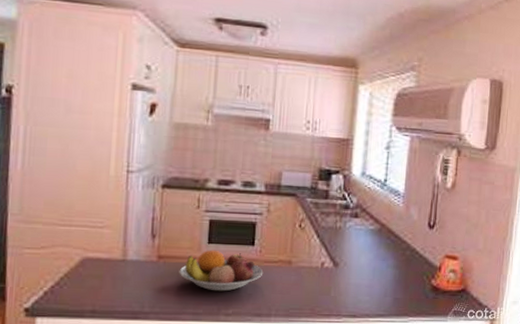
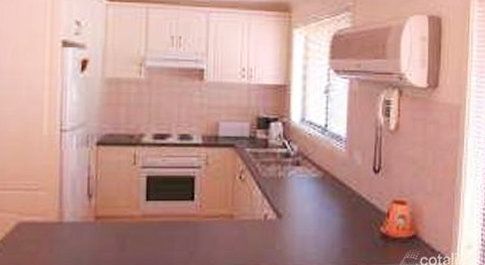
fruit bowl: present [179,250,264,292] -> none [117,207,205,251]

